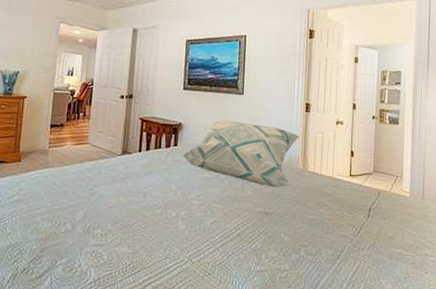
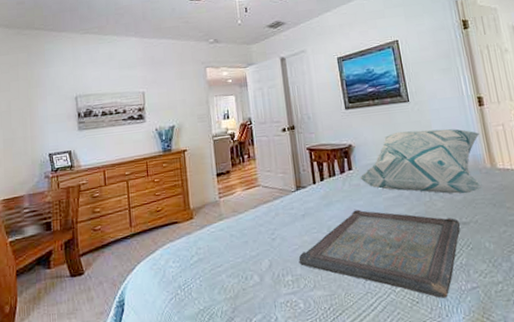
serving tray: none [110,182,264,275] -> present [298,209,461,298]

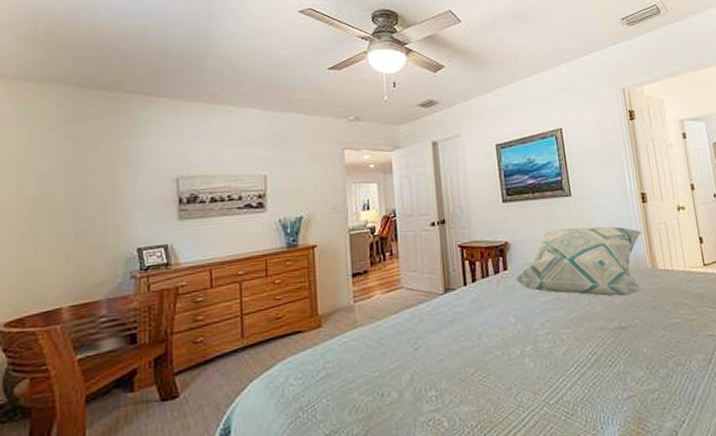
serving tray: present [298,209,461,298] -> none [444,314,619,410]

